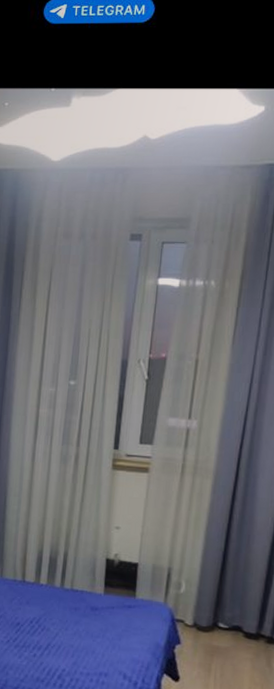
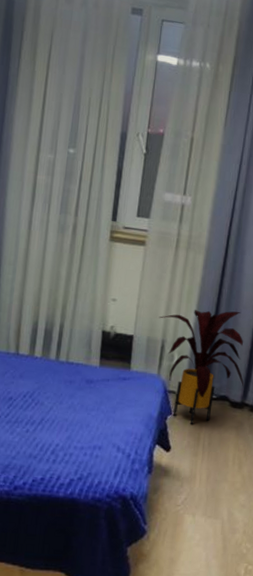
house plant: none [164,537,260,654] -> present [158,310,244,424]

